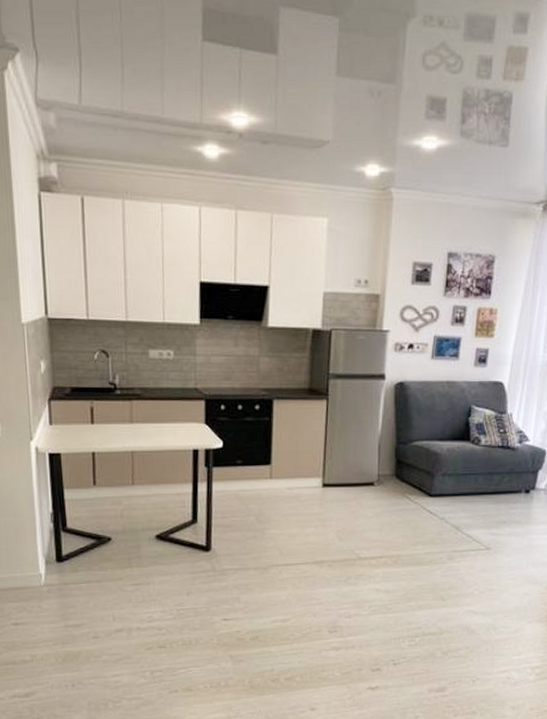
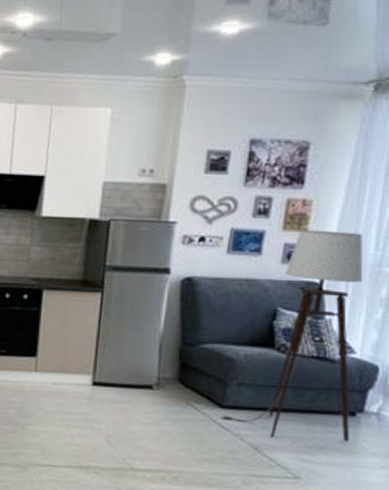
floor lamp: none [429,336,535,517] -> present [220,230,363,442]

